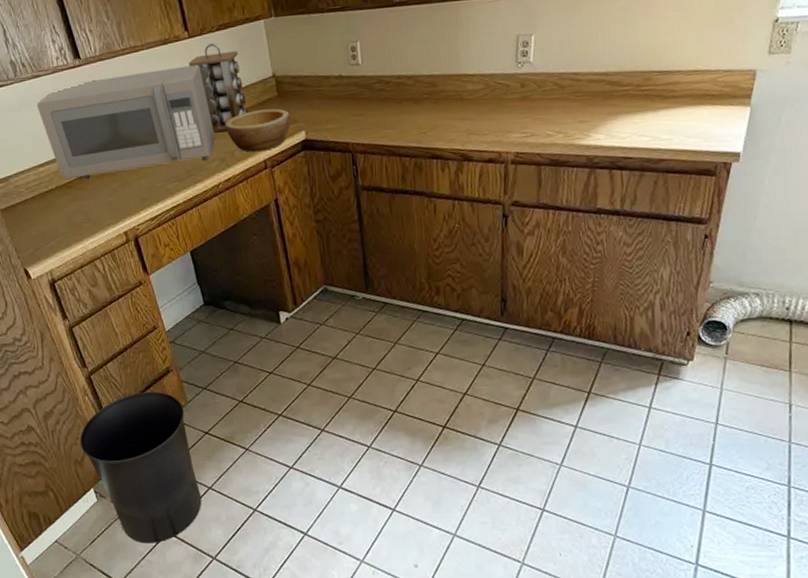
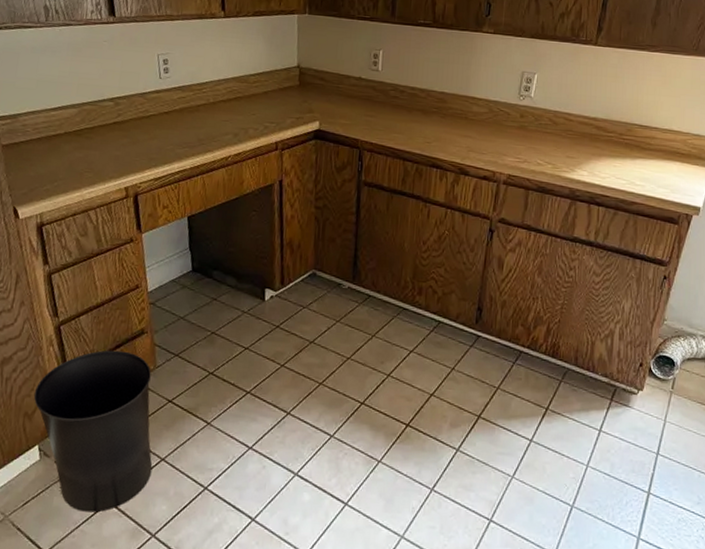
microwave: present [37,64,216,180] -> none [62,37,233,133]
spice rack: present [188,43,248,133] -> none [219,26,269,109]
bowl: present [225,108,291,152] -> none [244,94,308,134]

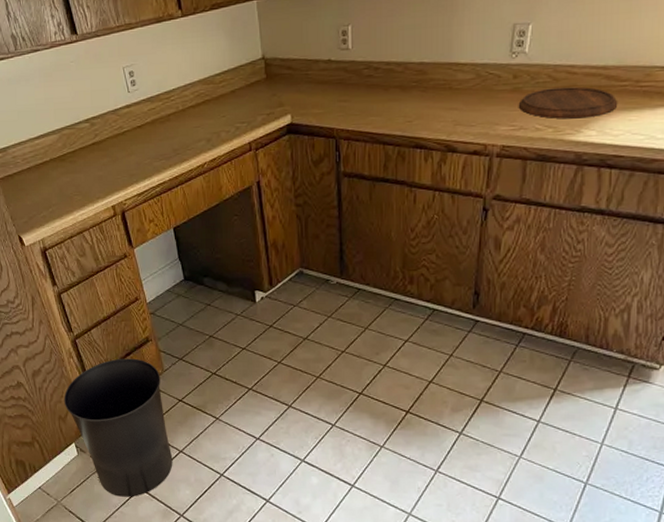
cutting board: none [524,129,606,160] -> present [519,86,618,119]

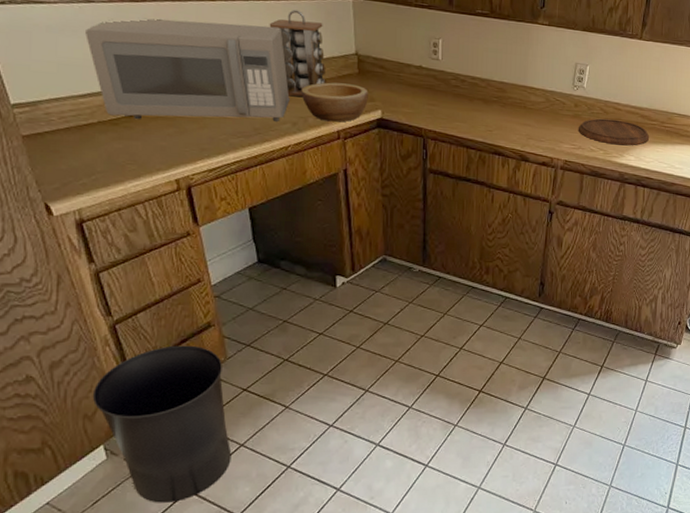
microwave: none [35,44,203,154] -> present [85,17,290,121]
spice rack: none [180,22,236,113] -> present [269,9,326,98]
bowl: none [213,91,277,134] -> present [301,82,368,122]

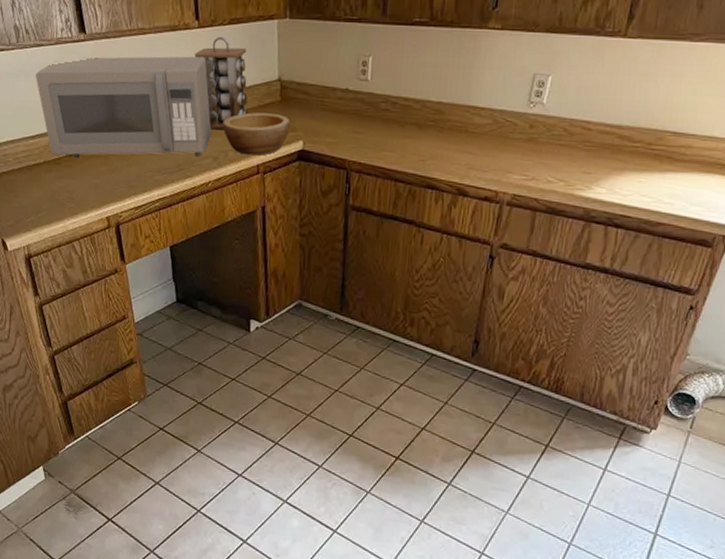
waste bin: present [92,345,232,503] -> none [35,379,148,529]
cutting board: present [579,118,650,146] -> none [533,141,630,175]

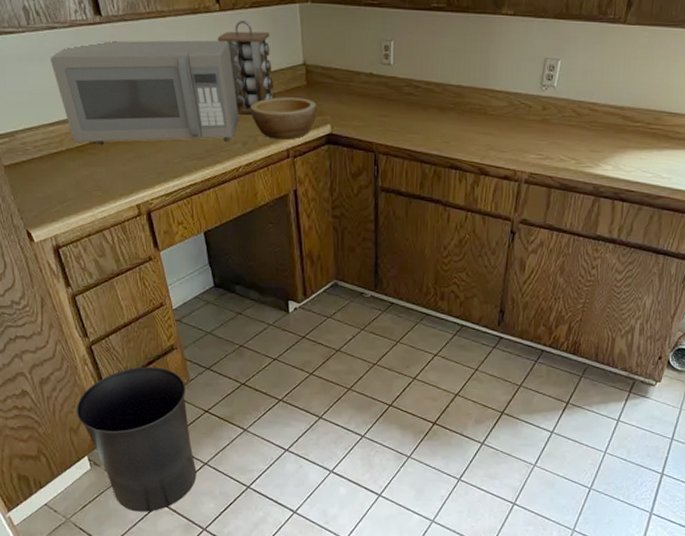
waste bin: none [35,379,148,529] -> present [76,366,197,512]

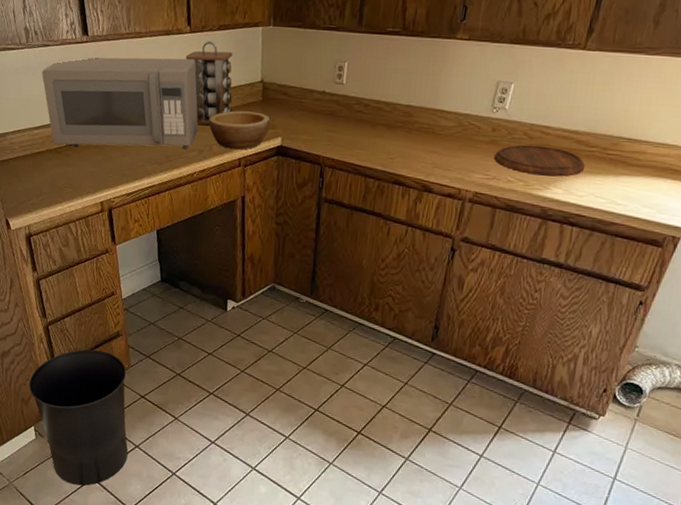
cutting board: none [547,122,632,153] -> present [494,144,586,177]

